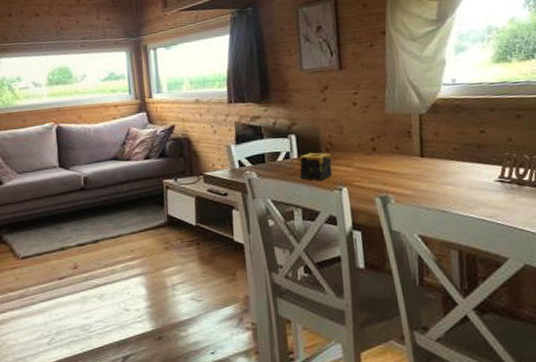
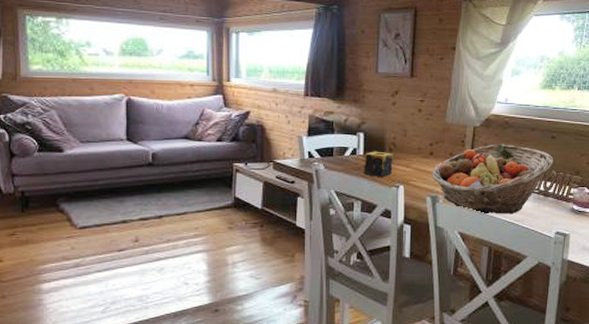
fruit basket: none [377,130,524,211] -> present [431,144,554,214]

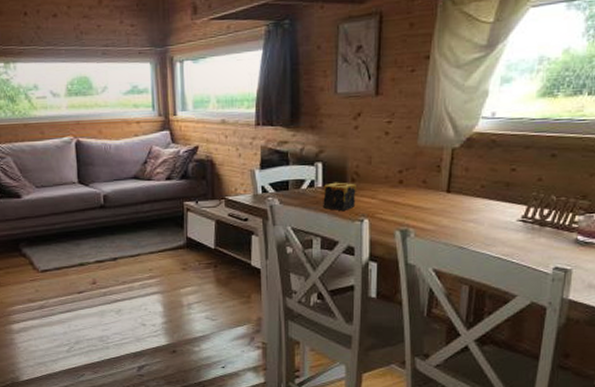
fruit basket: present [431,144,554,214] -> none [401,166,553,248]

